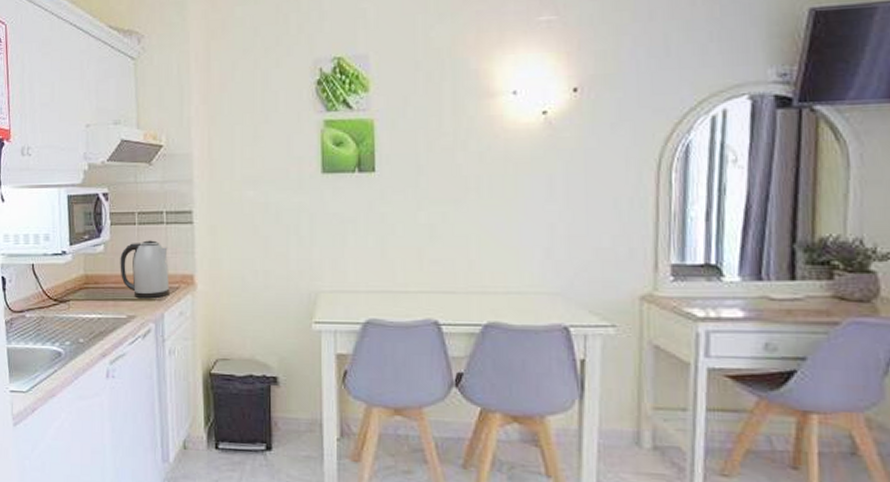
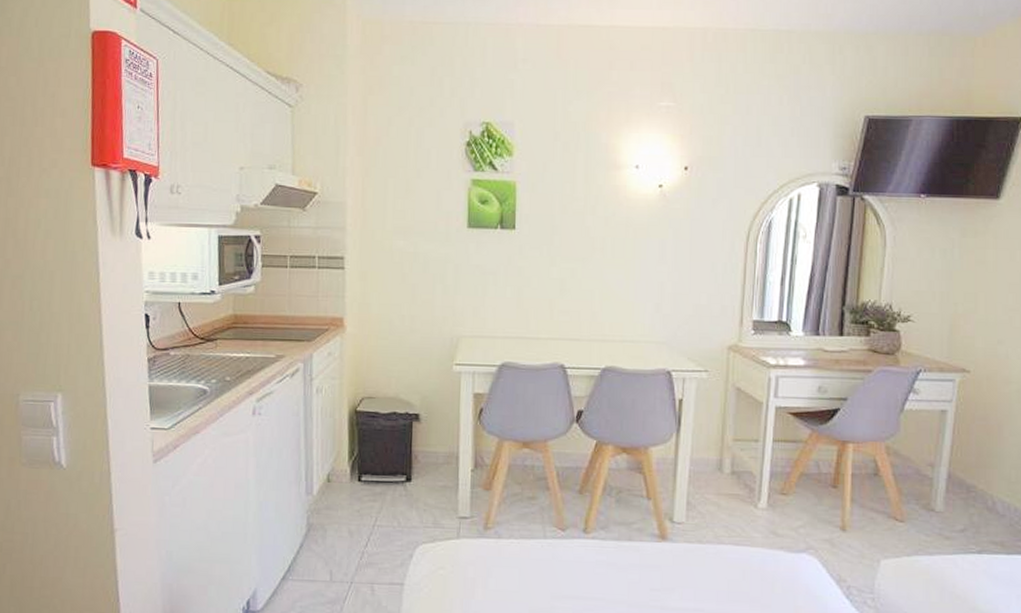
kettle: present [120,240,170,299] -> none [270,283,320,340]

